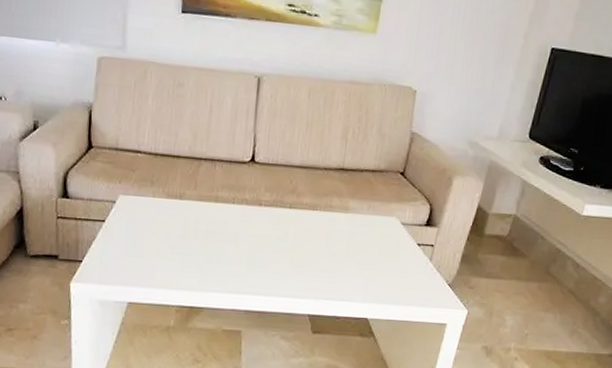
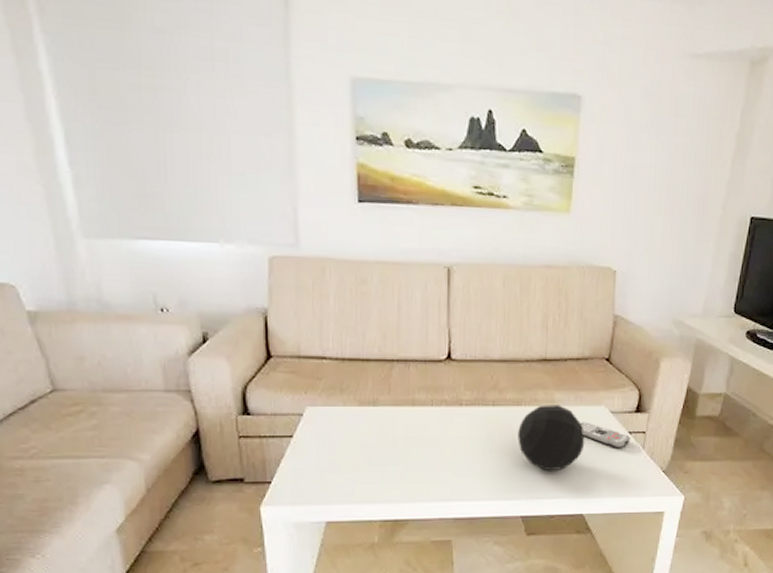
decorative orb: none [311,211,375,275] -> present [518,405,585,472]
remote control: none [371,230,419,259] -> present [580,422,630,448]

